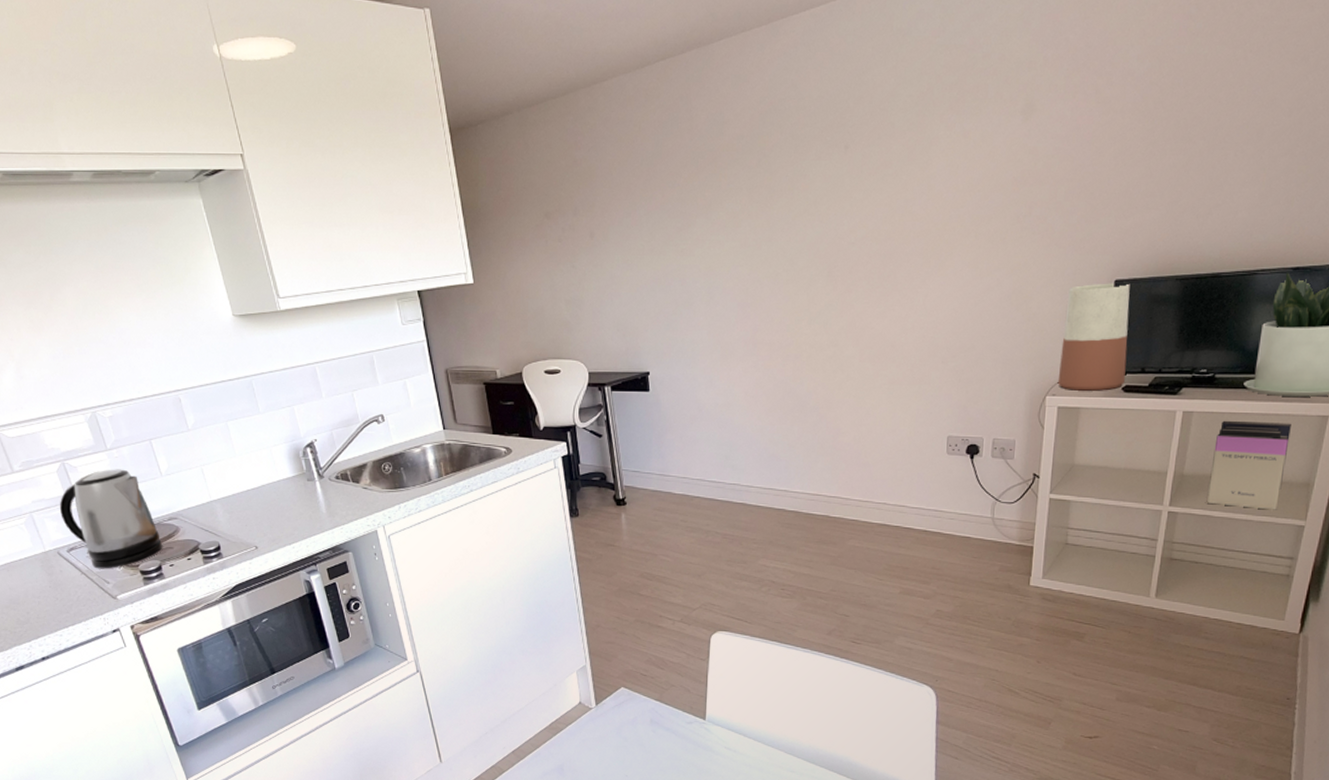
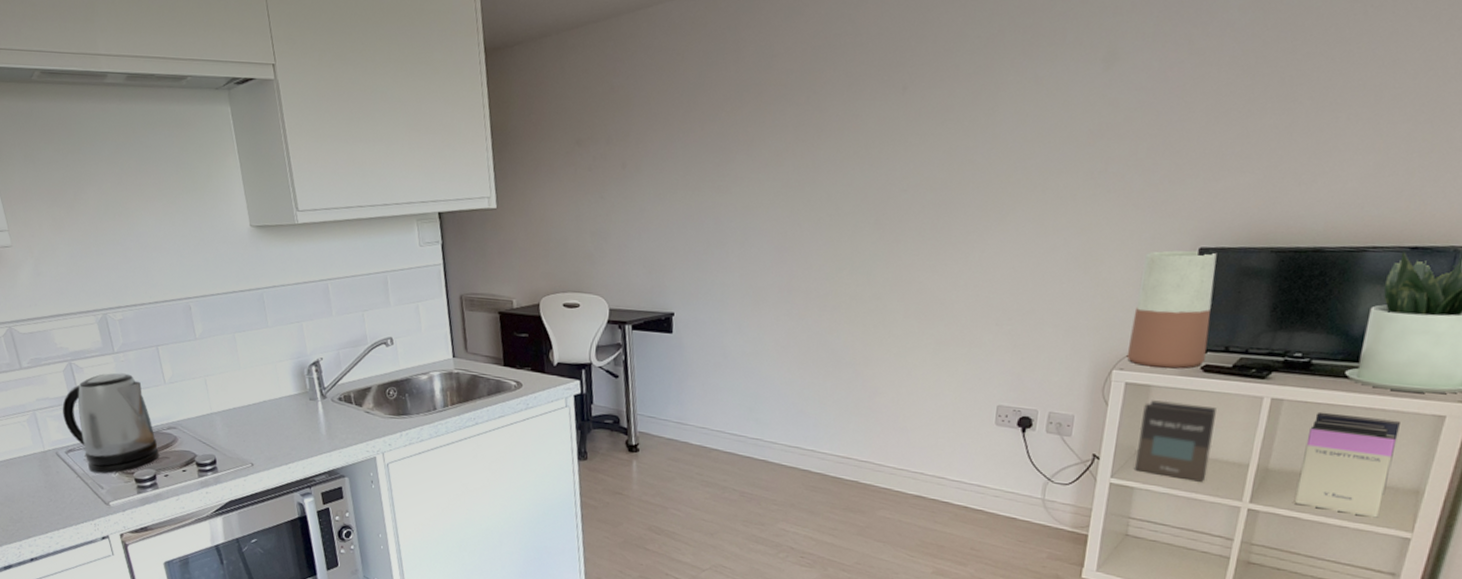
books: none [1070,420,1137,491] -> present [1135,400,1217,482]

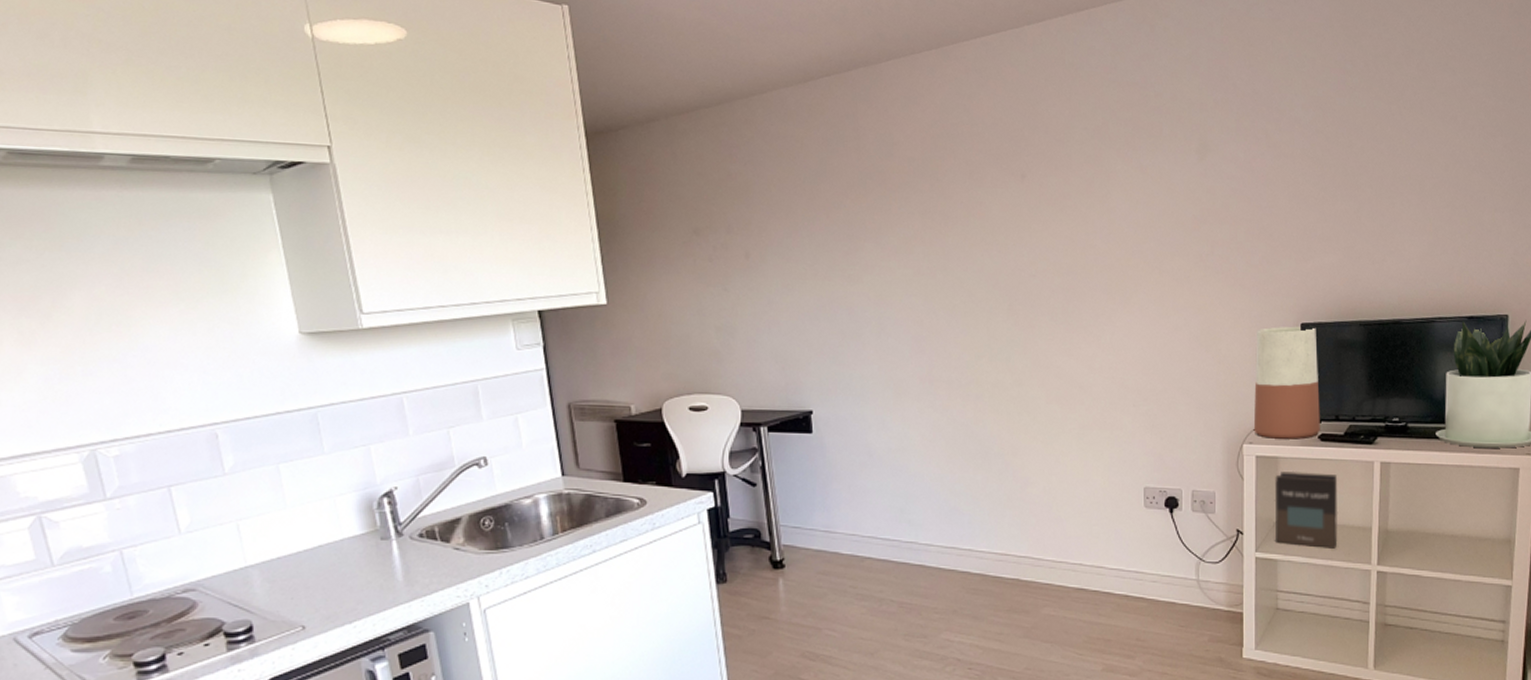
kettle: present [62,372,160,474] -> none [25,524,171,661]
books: present [1293,411,1400,518] -> none [1413,472,1486,569]

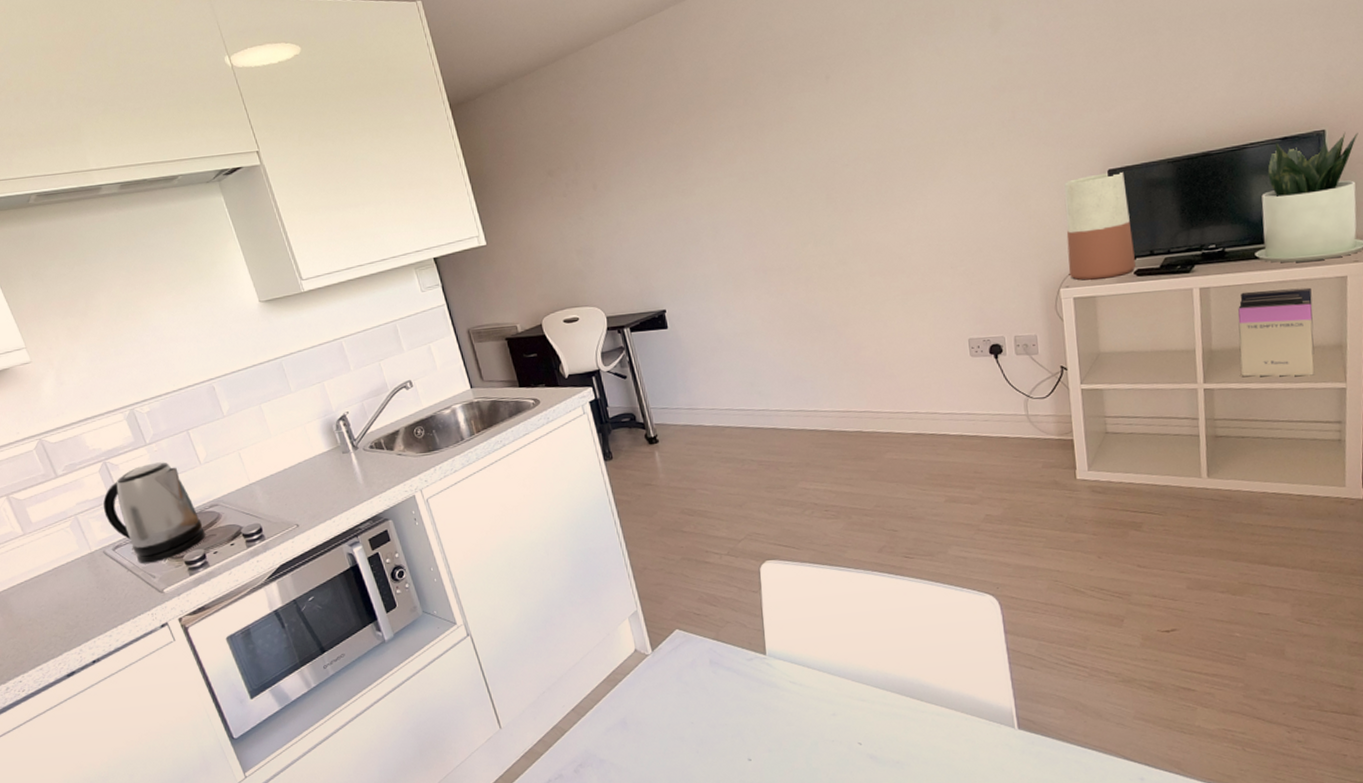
kettle: none [25,524,171,661] -> present [103,462,206,565]
books: present [1274,470,1339,549] -> none [1094,305,1162,375]
books: none [1413,472,1486,569] -> present [1237,287,1315,377]

